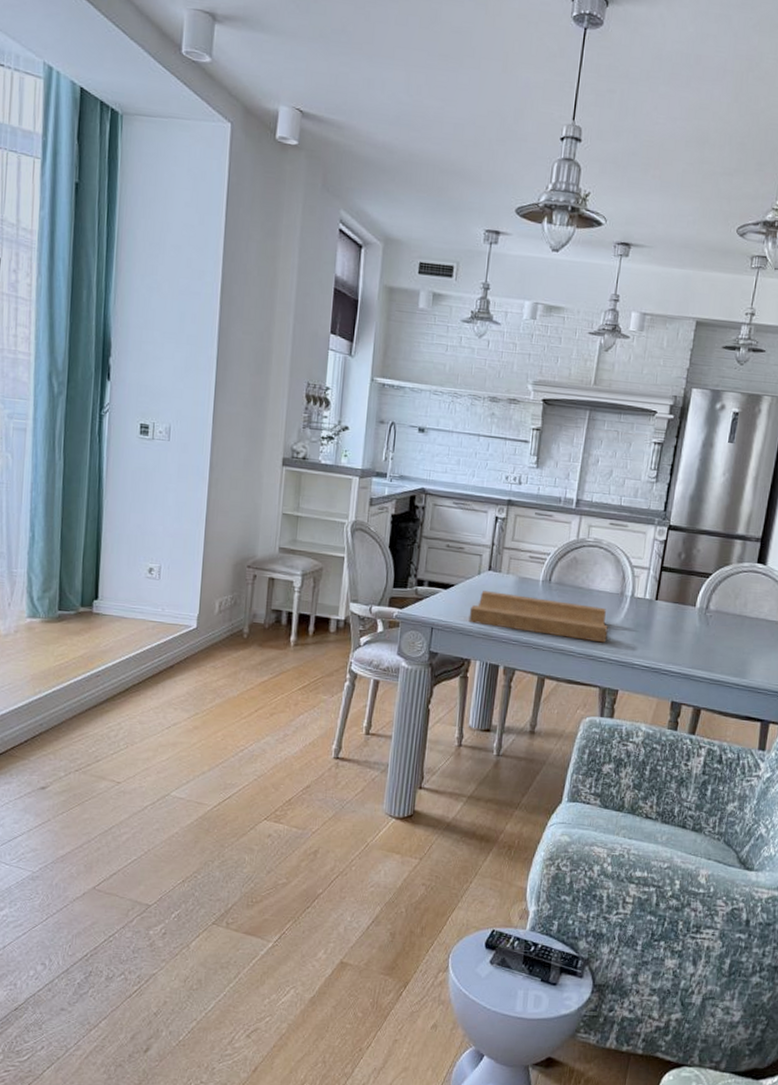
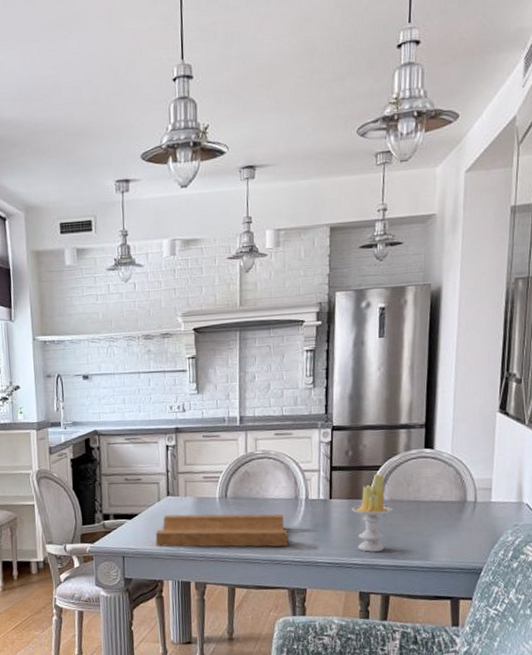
candle: none [676,582,718,662] -> present [351,474,393,552]

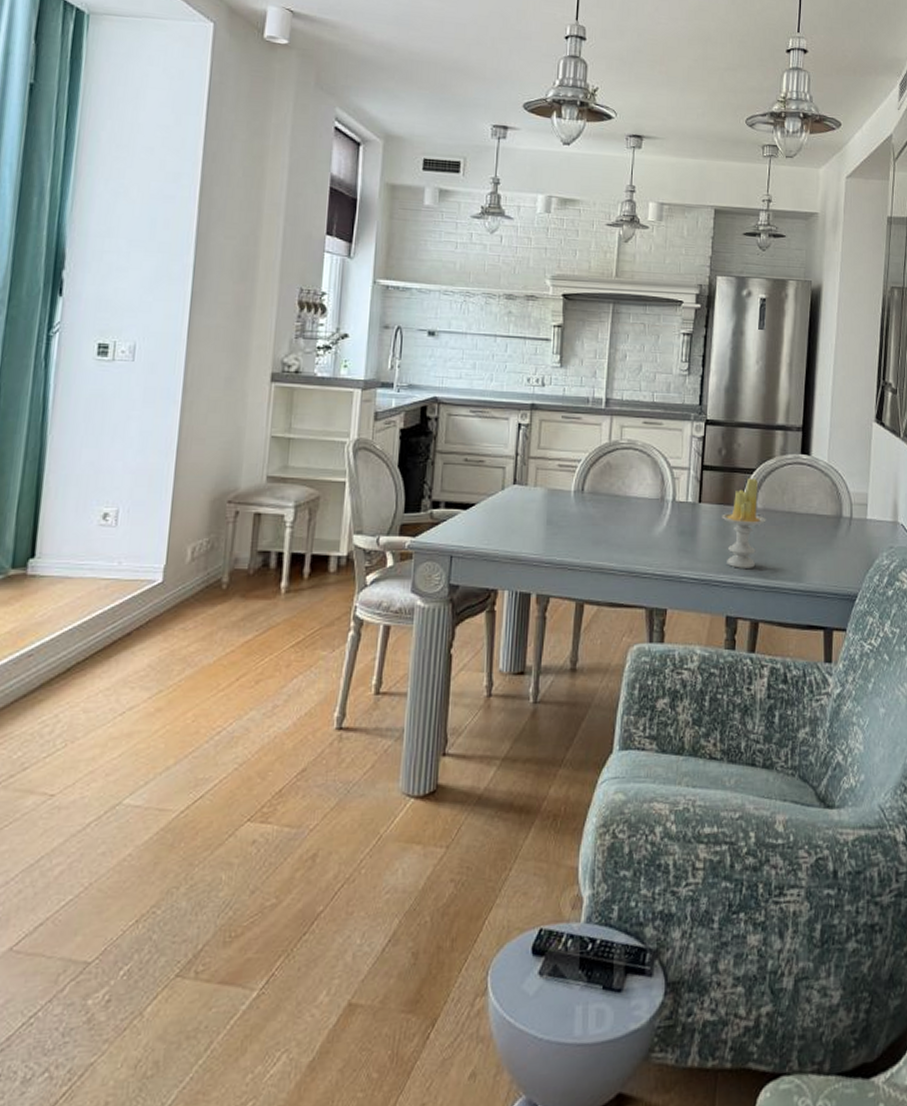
cutting board: present [155,514,288,547] -> none [493,508,650,556]

